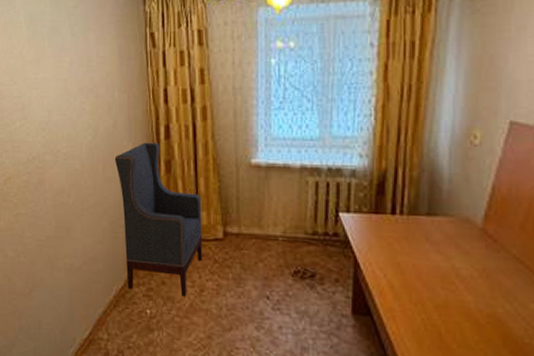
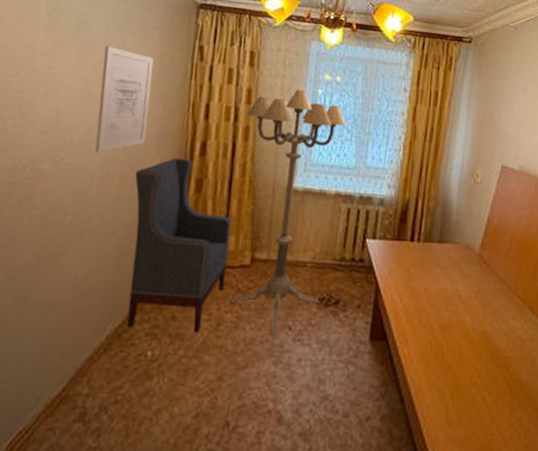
wall art: none [74,47,118,143] -> present [94,46,154,153]
floor lamp: none [201,62,306,304] -> present [232,89,346,336]

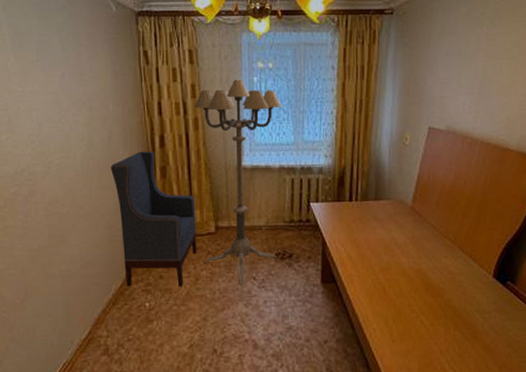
wall art: present [94,46,154,153] -> none [65,61,114,153]

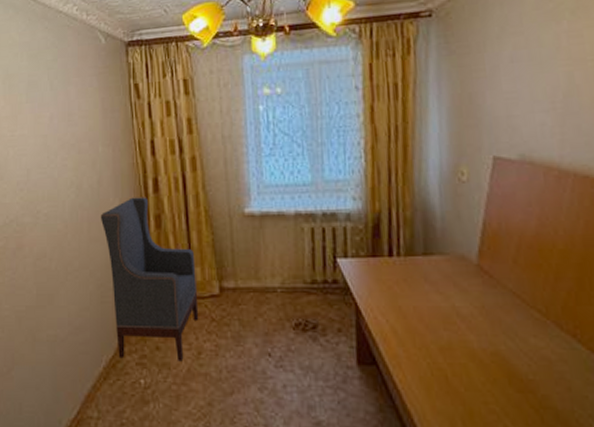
floor lamp: present [193,79,282,286] -> none [190,109,298,363]

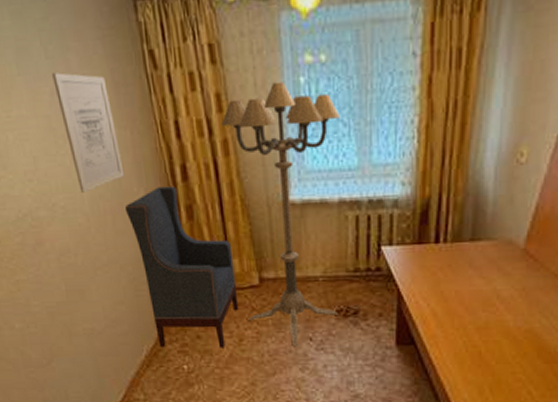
wall art: none [54,101,104,202] -> present [52,72,125,193]
floor lamp: none [190,109,298,363] -> present [220,81,341,347]

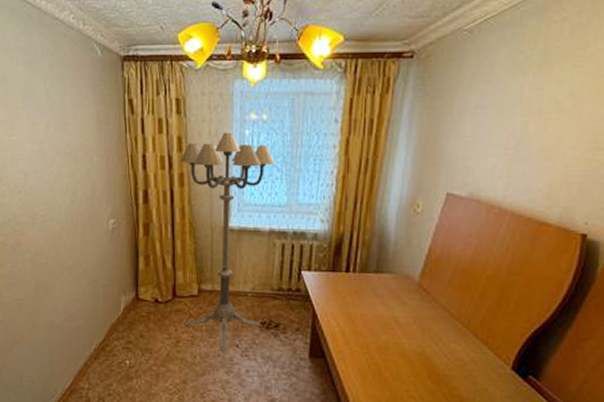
wall art: present [52,72,125,193] -> none [50,110,97,206]
armchair: present [124,186,239,348] -> none [93,206,179,348]

